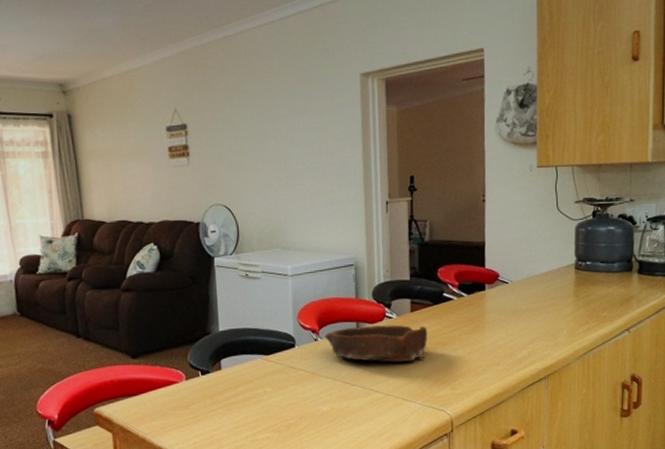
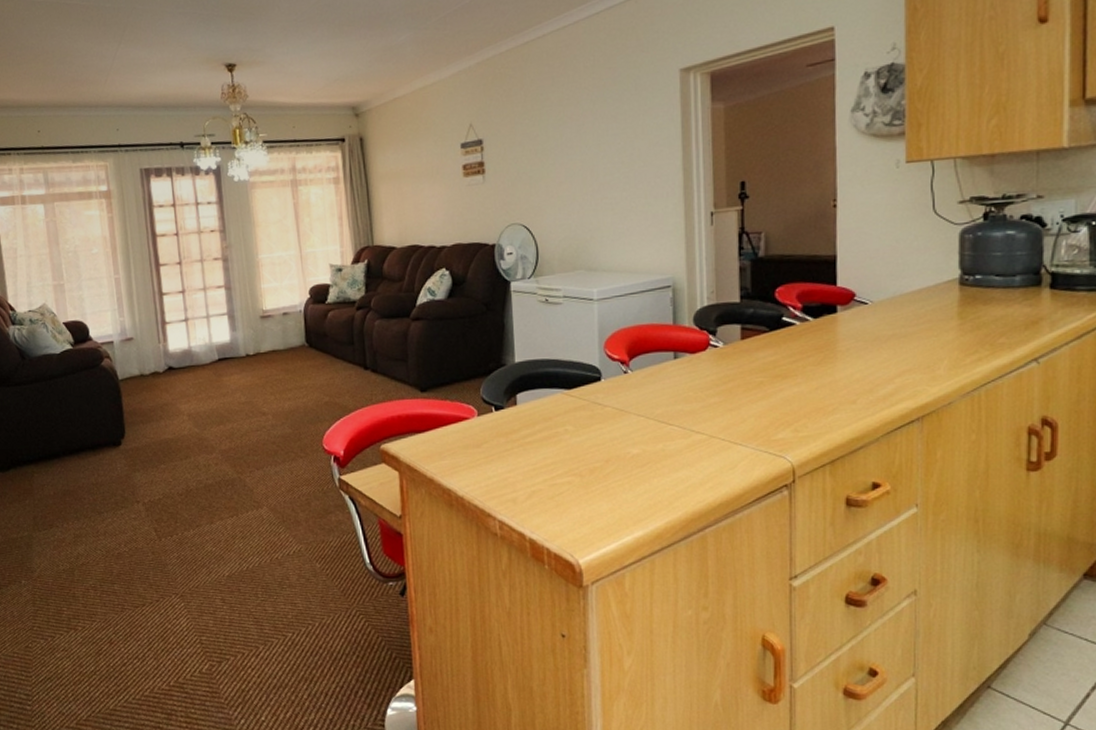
bowl: present [324,324,428,363] -> none [636,354,763,399]

